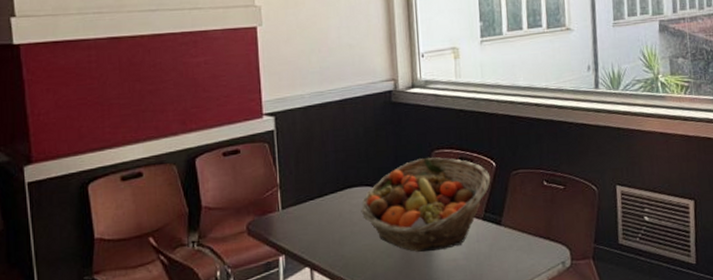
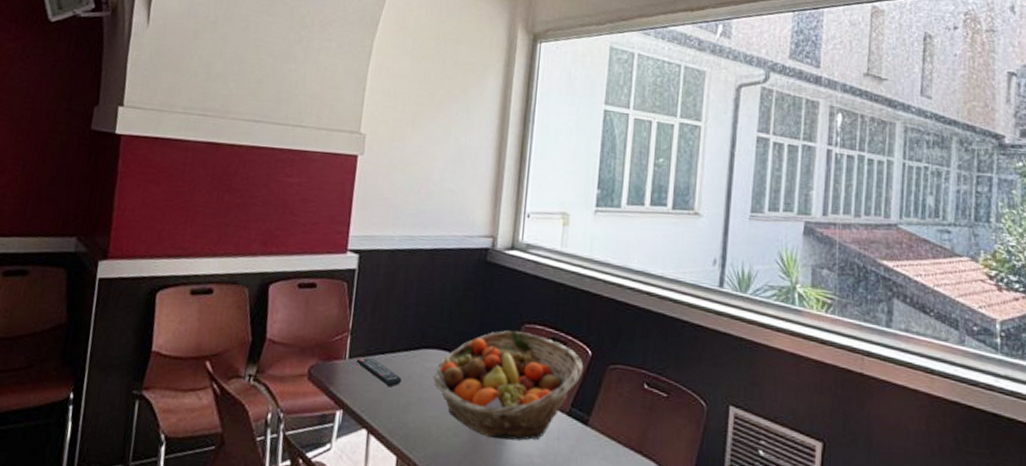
remote control: none [289,205,334,227] -> present [355,357,402,388]

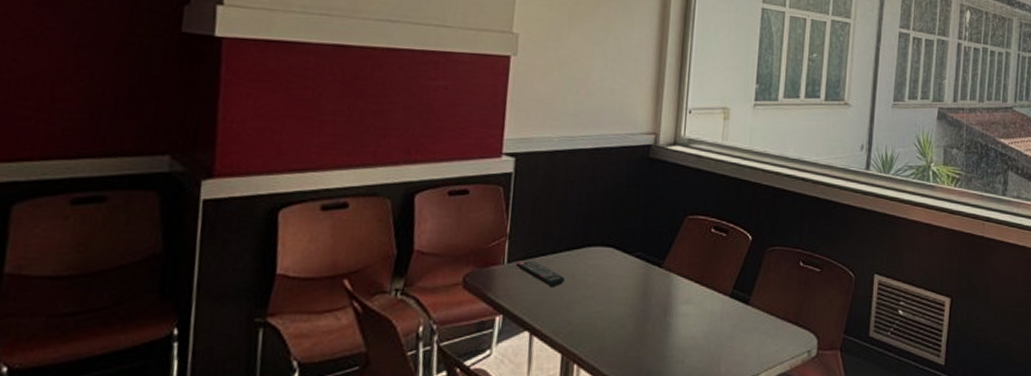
fruit basket: present [433,330,584,441] -> none [597,222,745,327]

